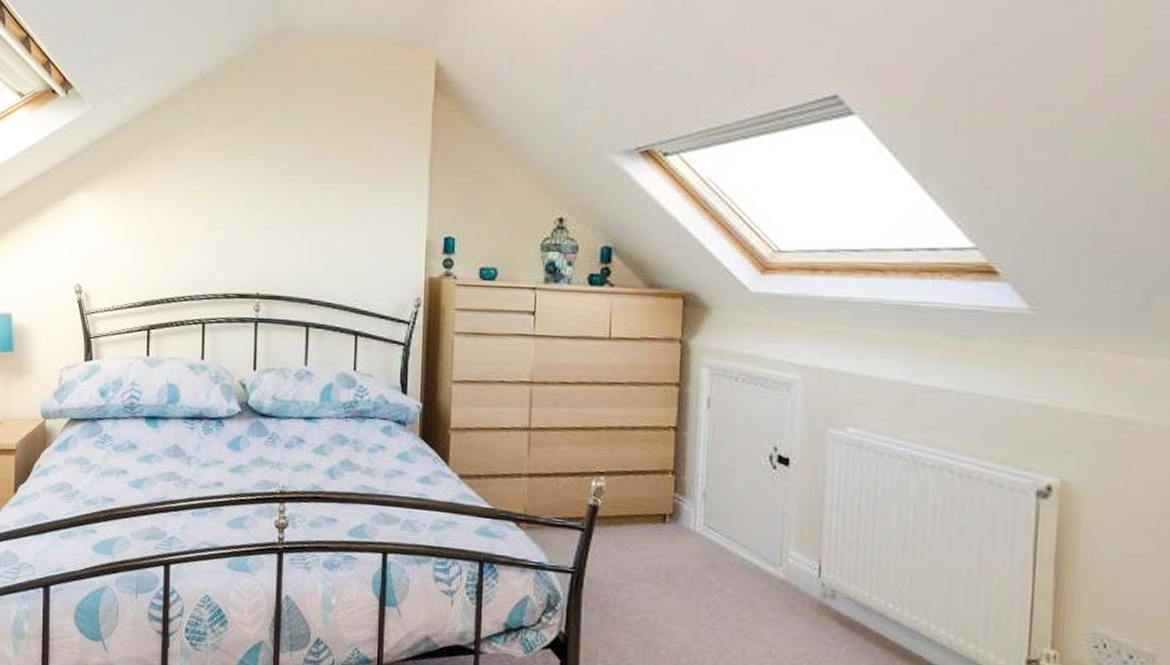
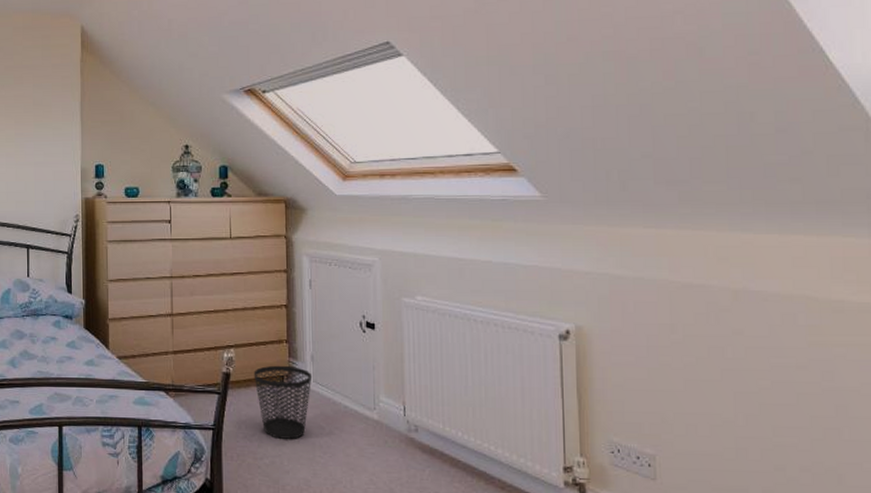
wastebasket: none [627,500,703,594] -> present [253,365,313,439]

